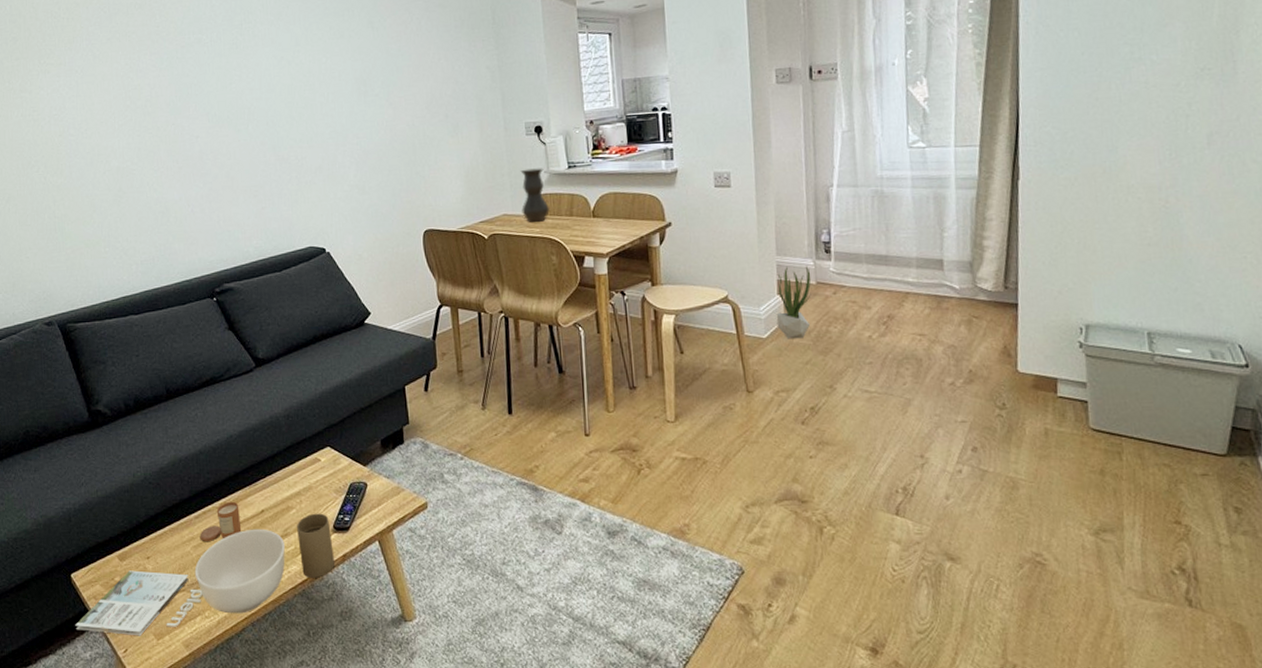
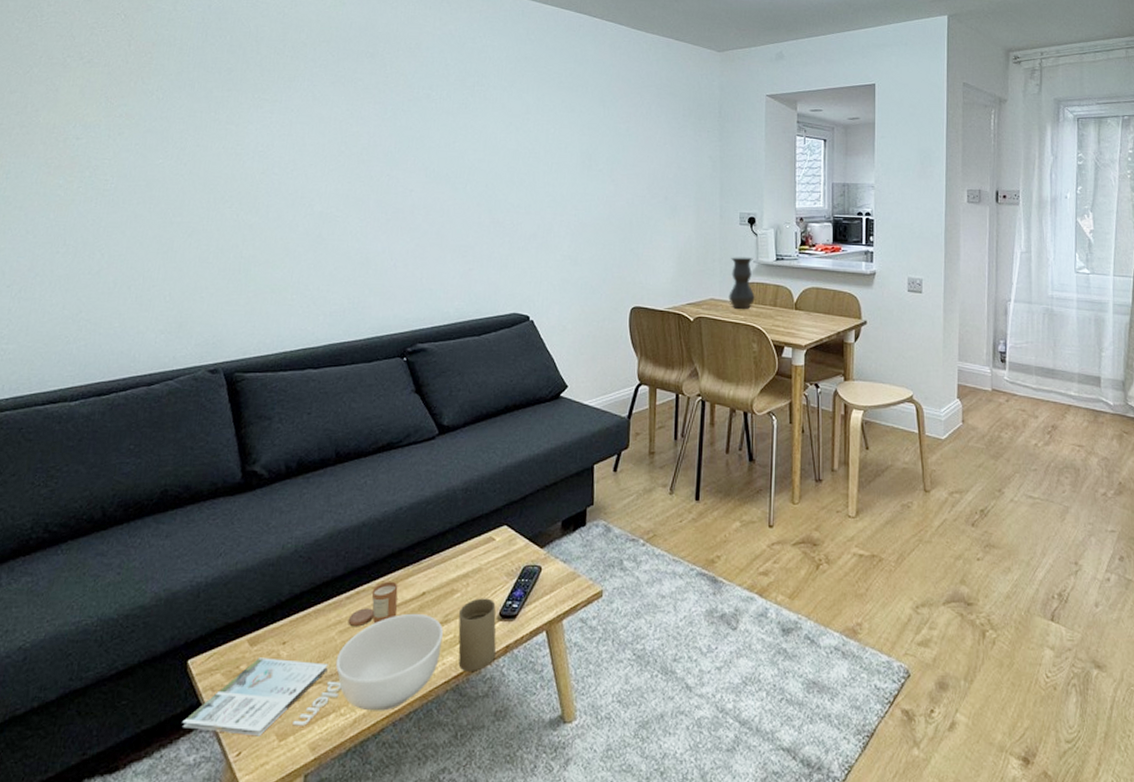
potted plant: present [776,266,811,339] -> none [955,372,988,442]

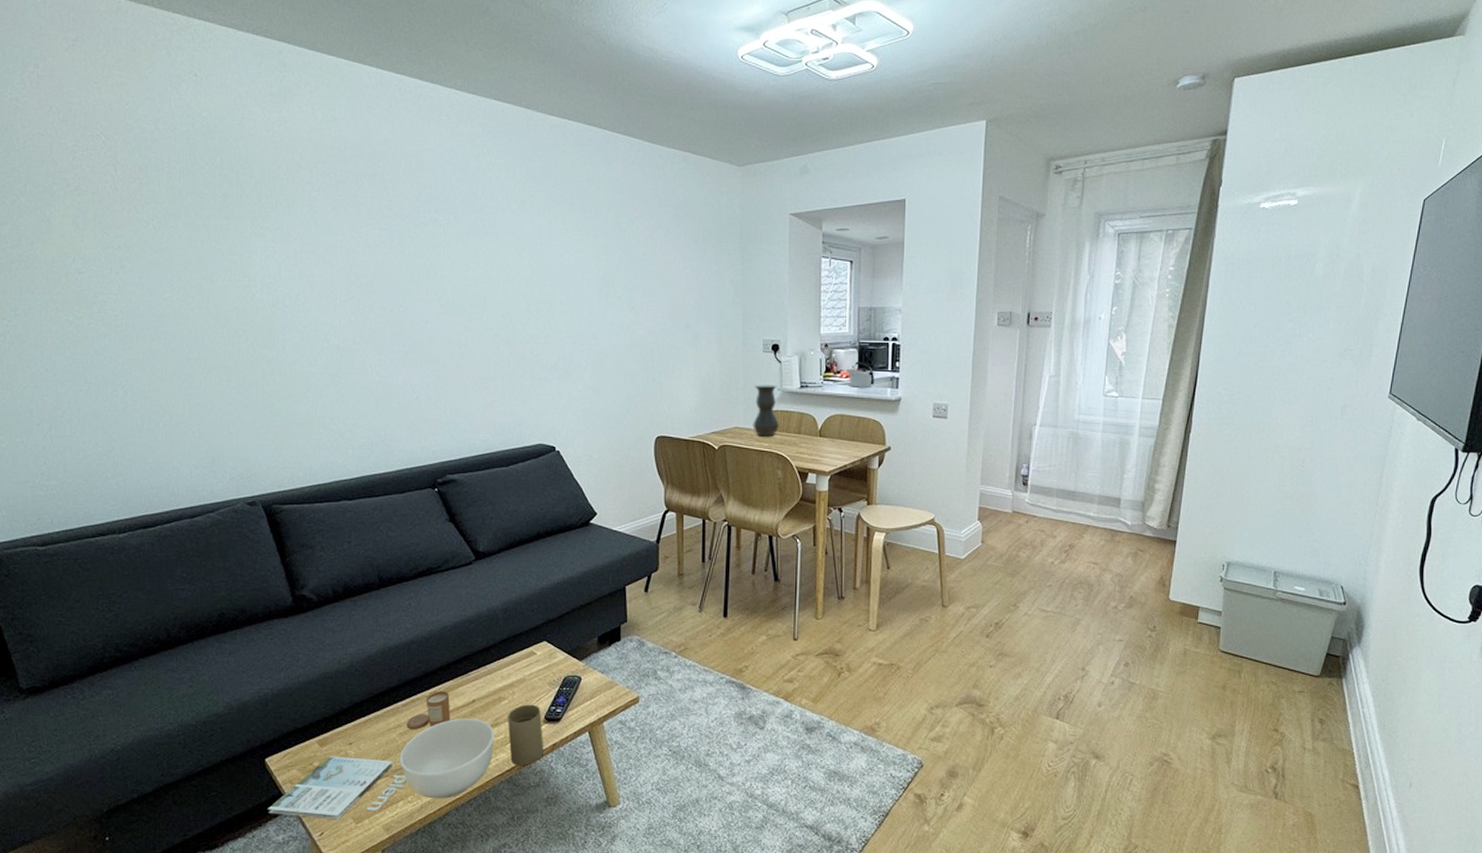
kettle: none [822,235,849,262] -> present [847,361,874,389]

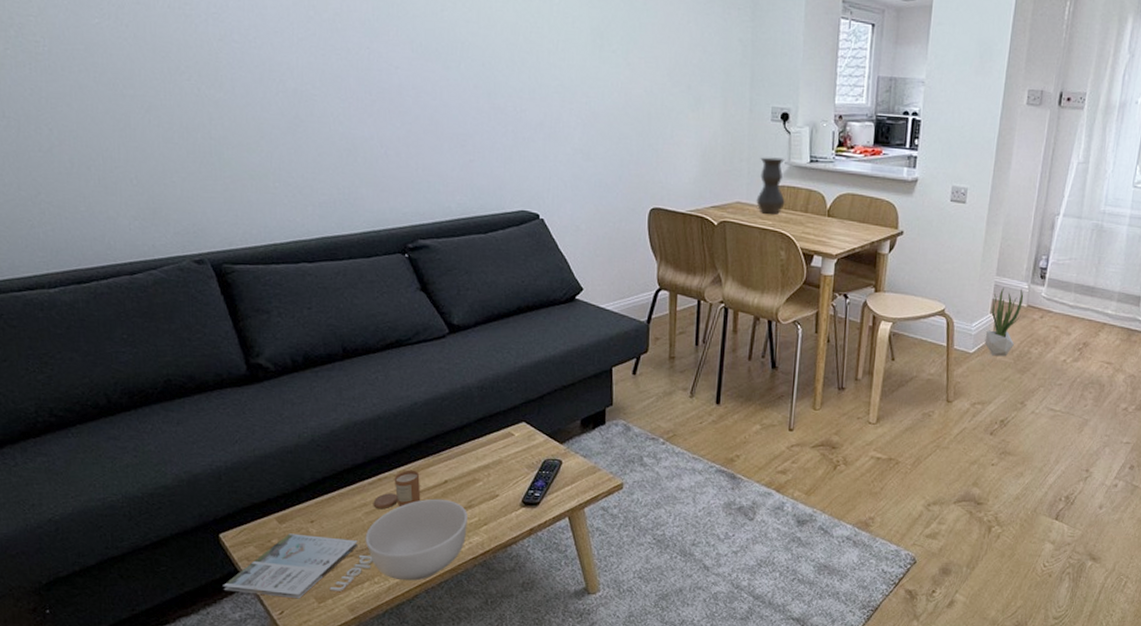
cup: present [507,704,544,766] -> none [481,487,521,550]
kettle: present [847,361,874,389] -> none [861,136,891,167]
potted plant: none [974,495,1009,561] -> present [984,288,1024,357]

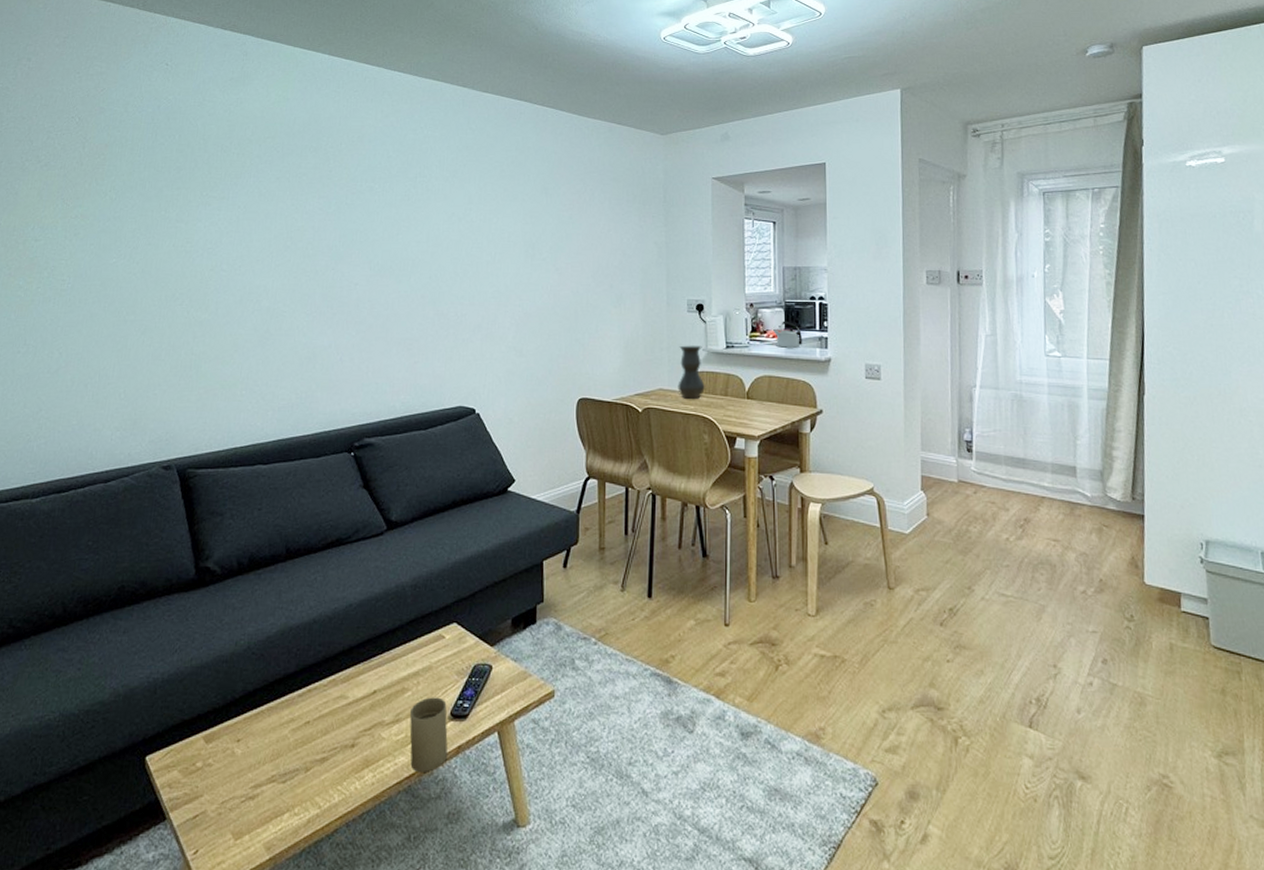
magazine: present [223,533,373,599] -> none [141,755,295,835]
bowl: present [365,498,467,581] -> none [289,712,395,812]
candle: present [373,469,421,508] -> none [300,679,350,724]
cup: none [481,487,521,550] -> present [409,697,448,772]
kettle: none [861,136,891,167] -> present [773,321,802,349]
potted plant: present [984,288,1024,357] -> none [919,463,954,537]

